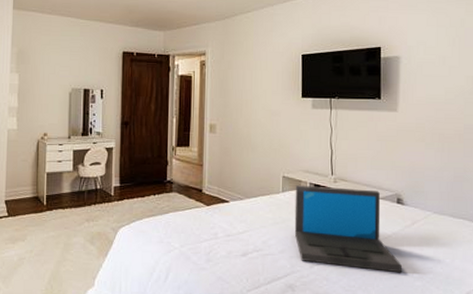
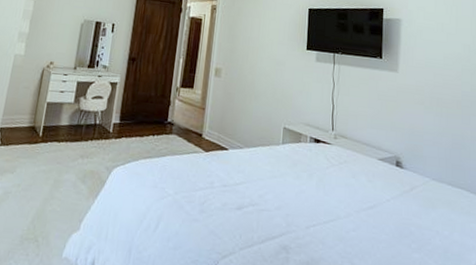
laptop: present [294,185,402,273] -> none [292,138,400,243]

